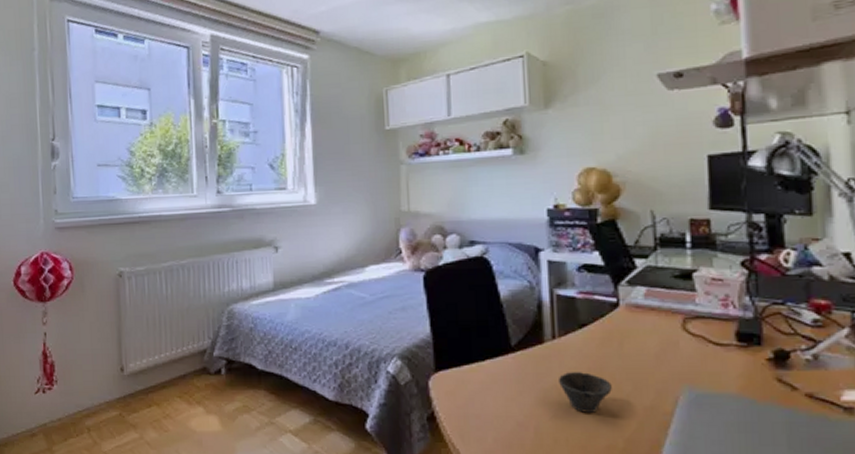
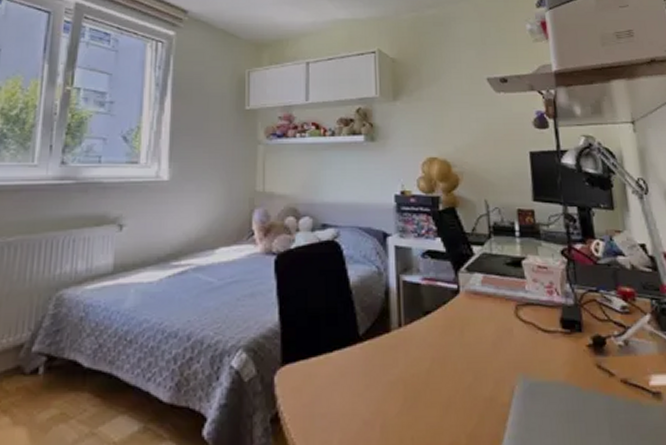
cup: present [557,372,612,413] -> none [403,362,454,407]

